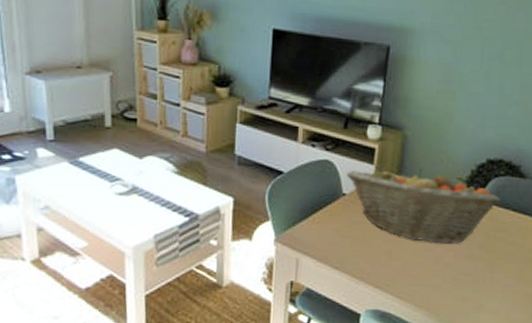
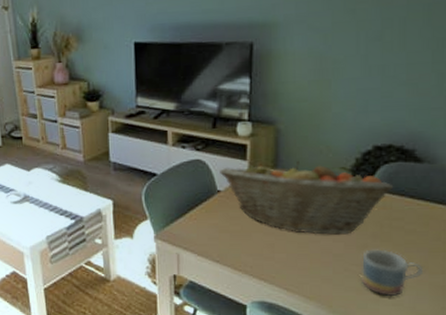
mug: none [466,259,518,306] -> present [360,249,422,297]

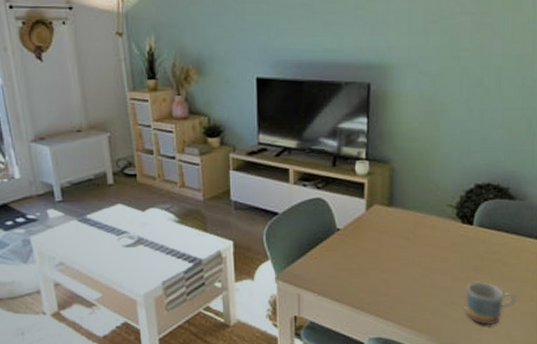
fruit basket: present [220,160,394,235] -> none [339,198,492,270]

